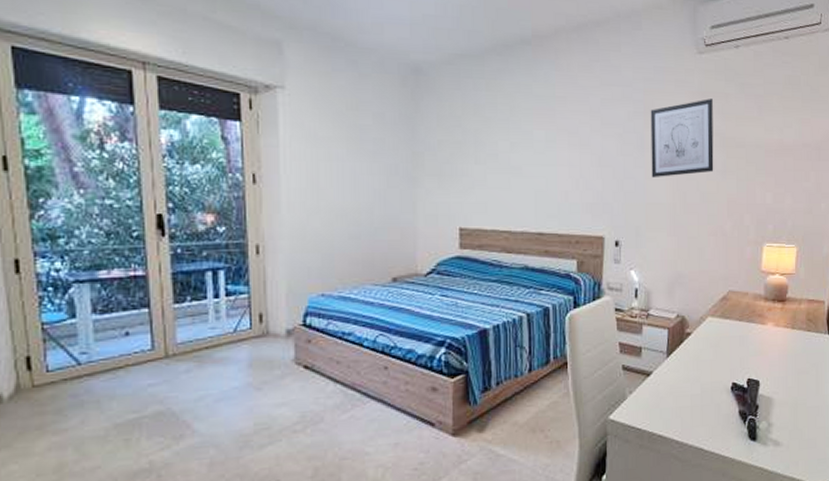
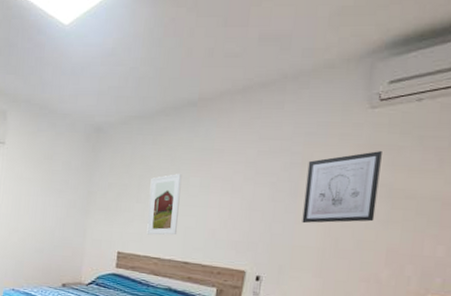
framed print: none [489,127,527,203] -> present [146,174,182,235]

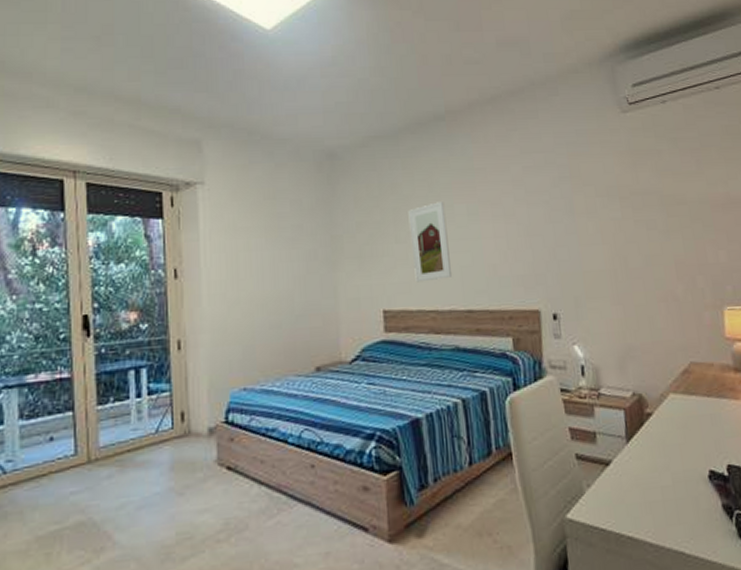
wall art: present [302,151,382,224] -> none [577,157,655,244]

